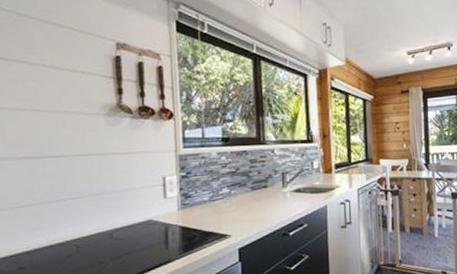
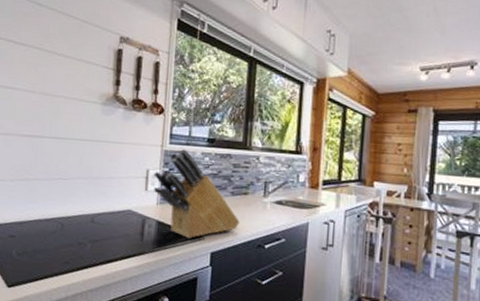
knife block: none [171,150,263,239] -> present [154,148,240,238]

